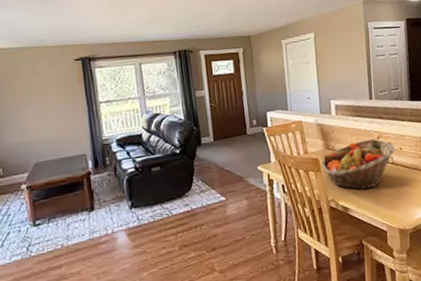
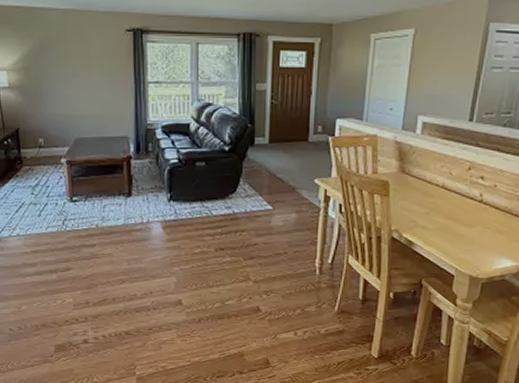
fruit basket: present [320,138,396,190] -> none [389,168,489,225]

